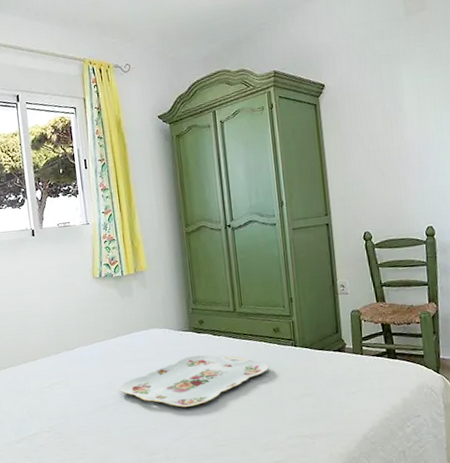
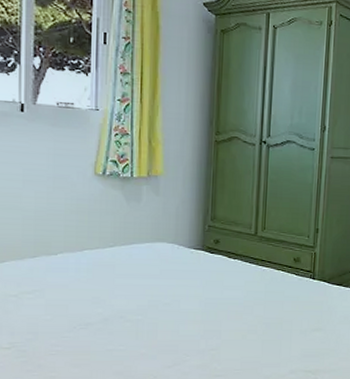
serving tray: present [120,354,269,408] -> none [108,277,283,332]

